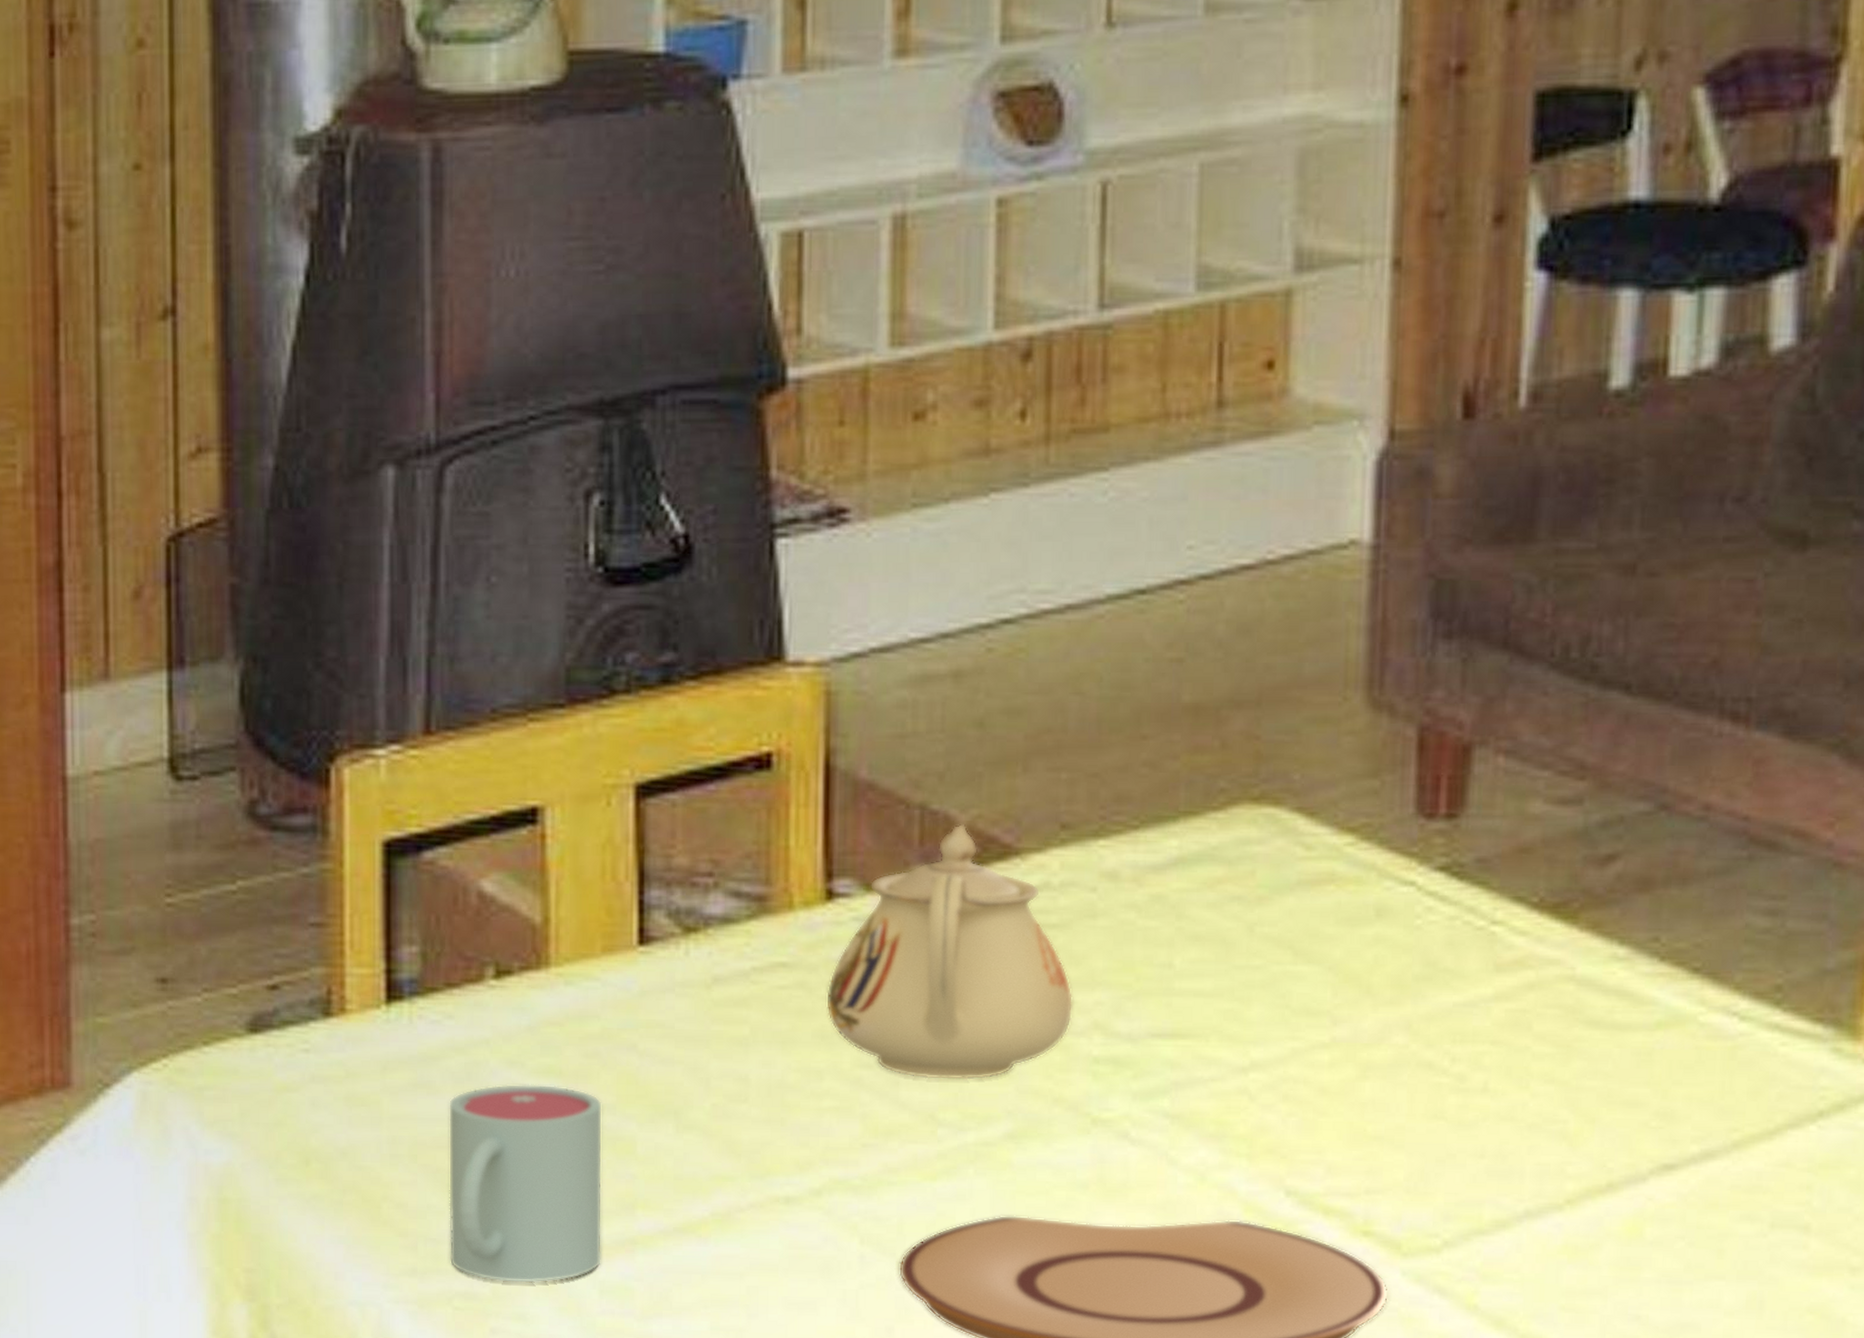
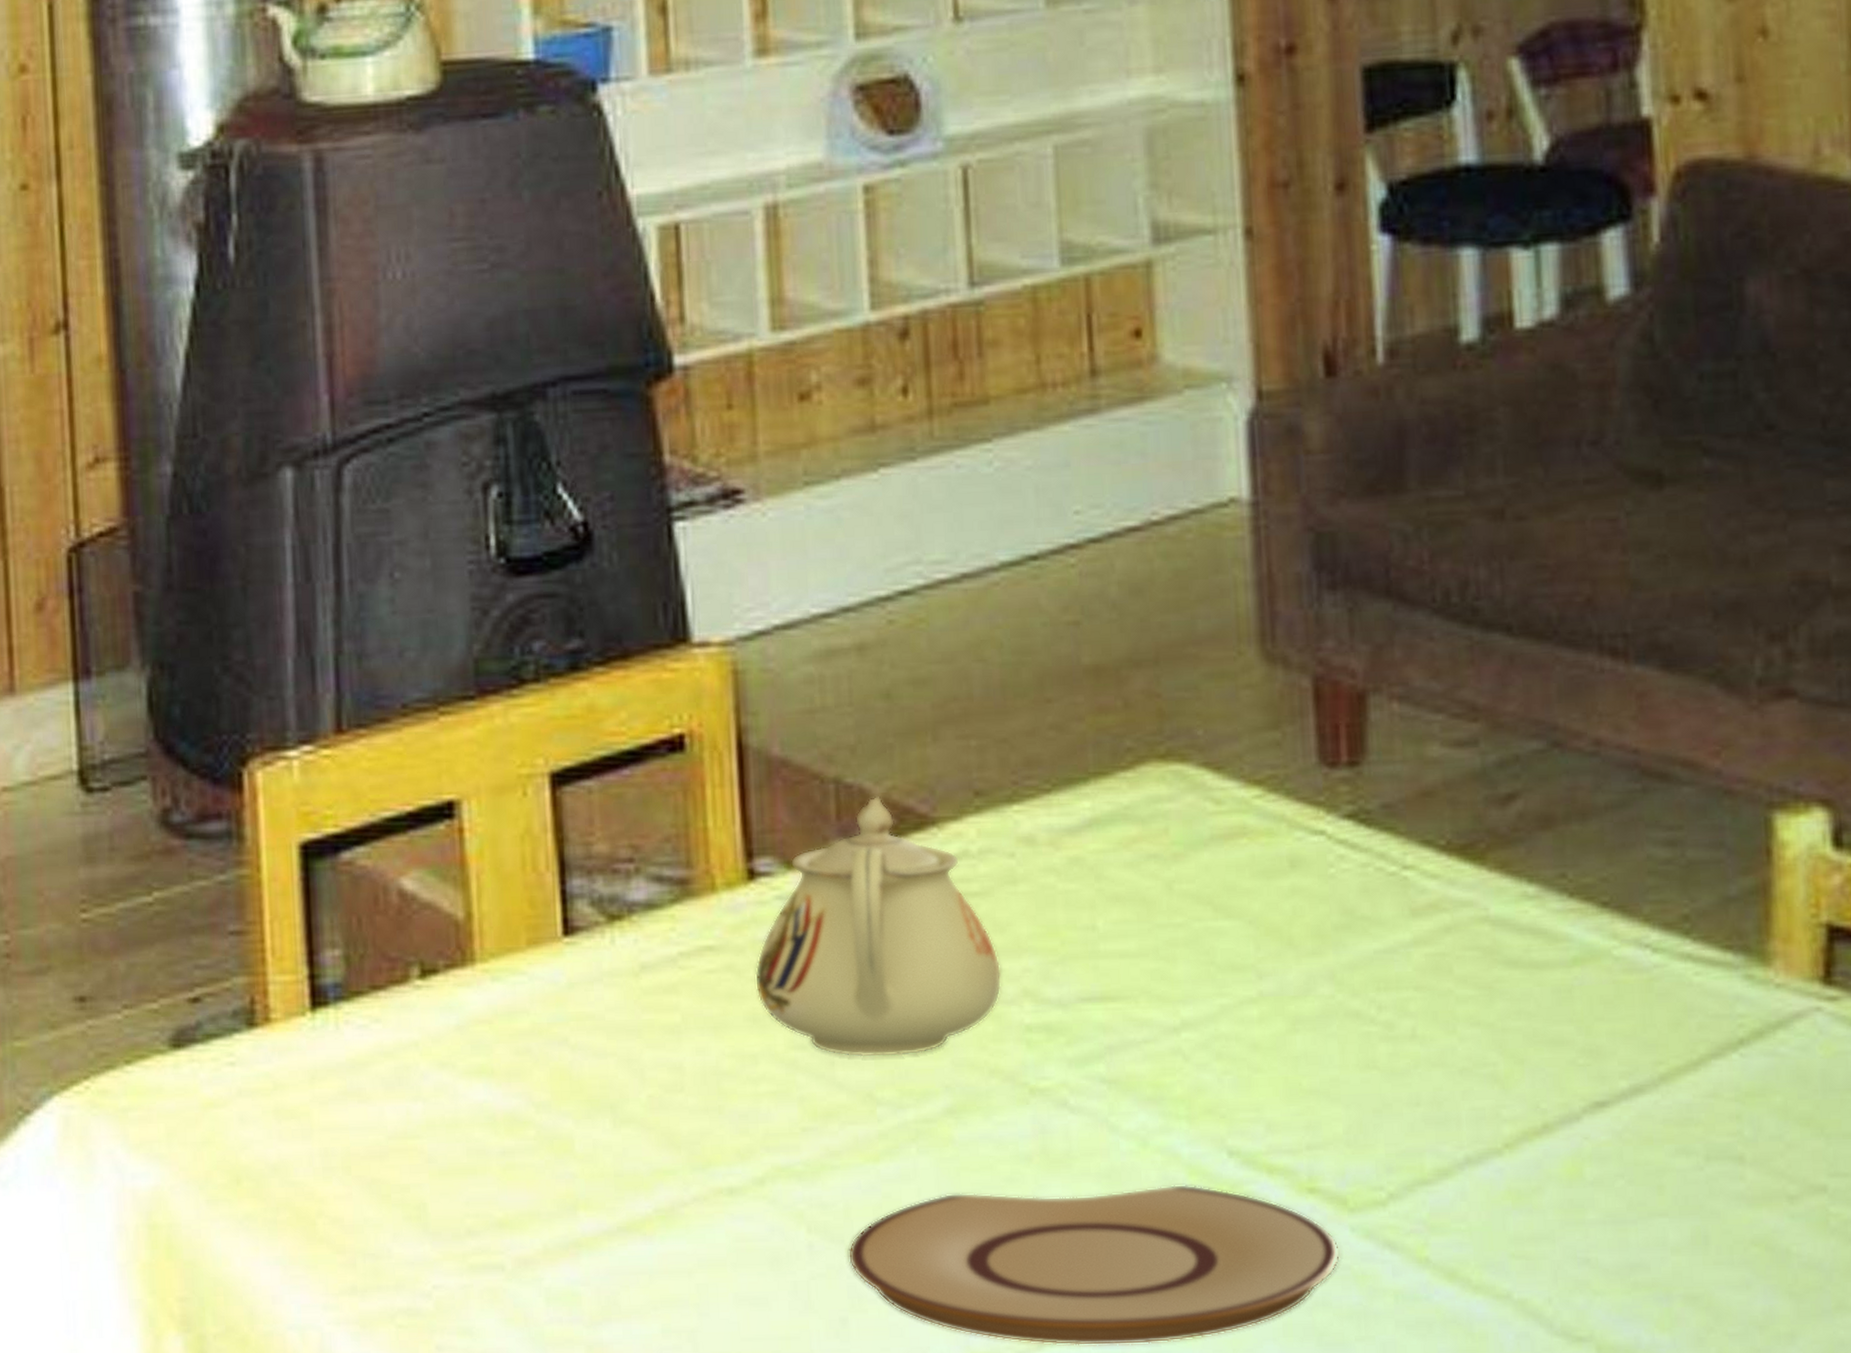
mug: present [448,1084,603,1284] -> none [379,1085,547,1296]

